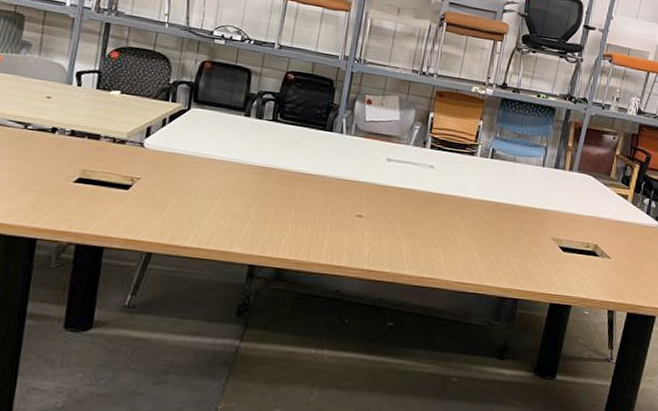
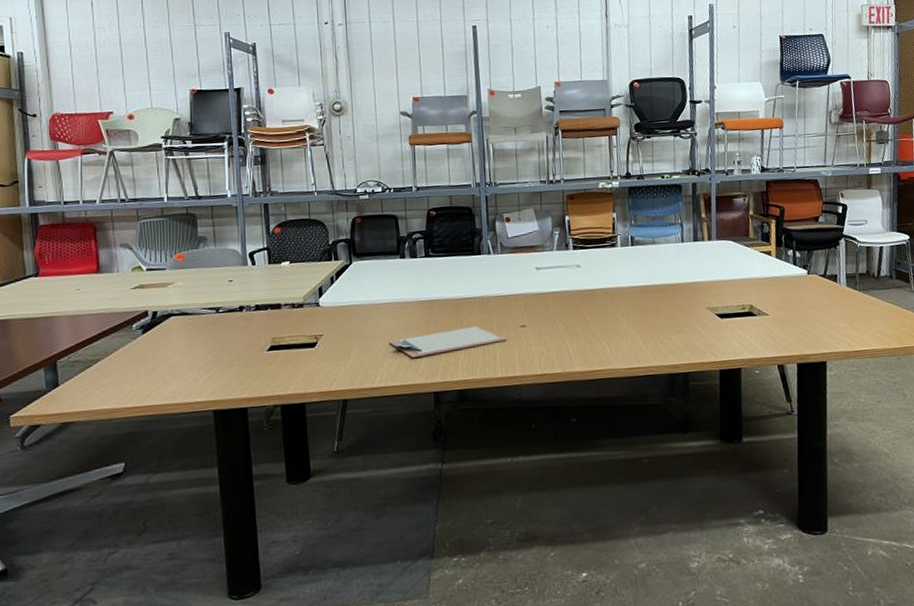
clipboard: none [211,200,340,228] -> present [389,325,507,359]

